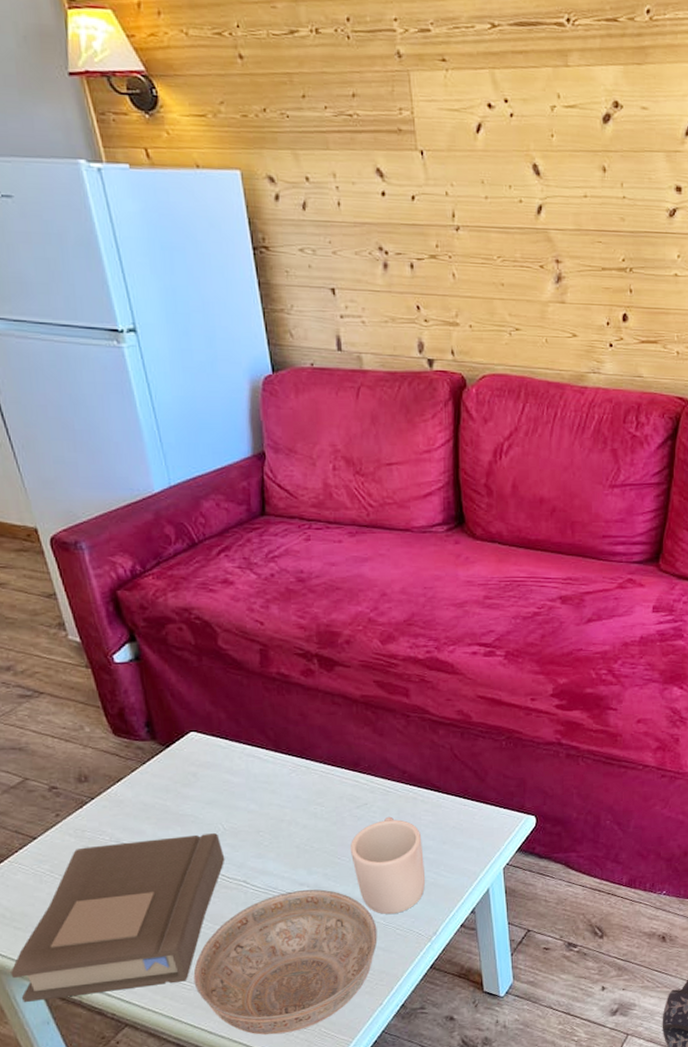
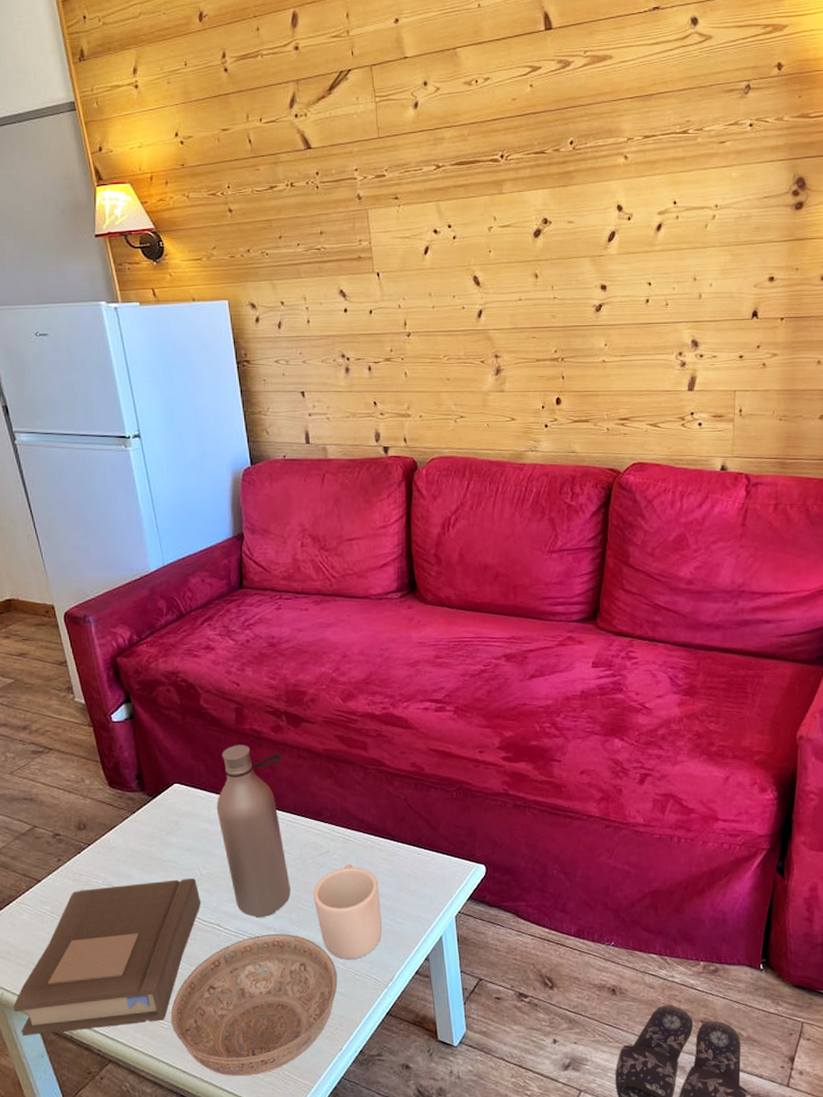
water bottle: none [239,690,325,873] -> present [216,744,291,917]

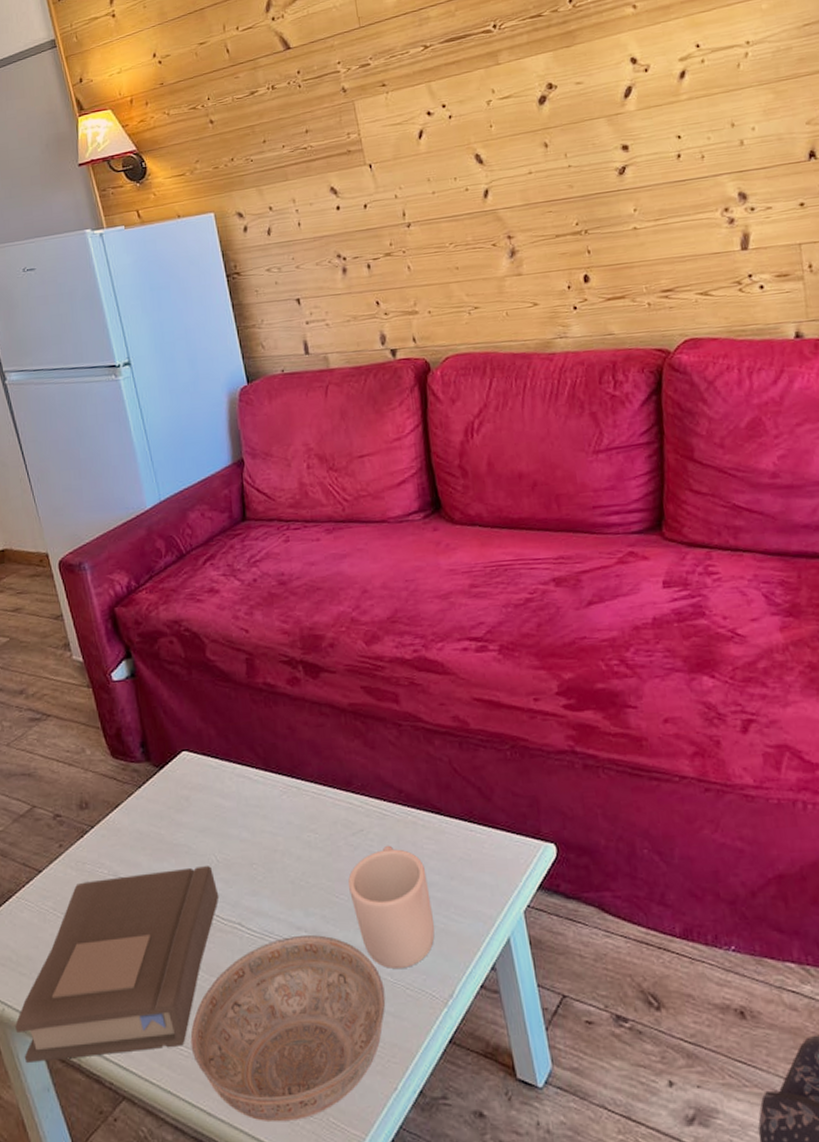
water bottle: present [216,744,291,917] -> none [230,701,322,914]

